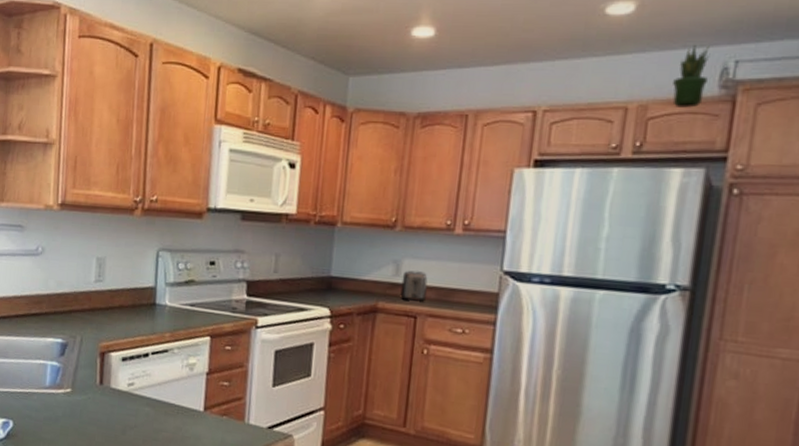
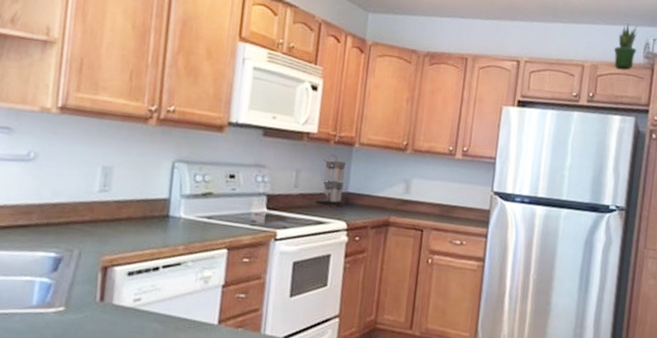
spice rack: none [295,235,327,292] -> present [315,153,345,207]
toaster: present [400,270,428,302] -> none [409,188,433,217]

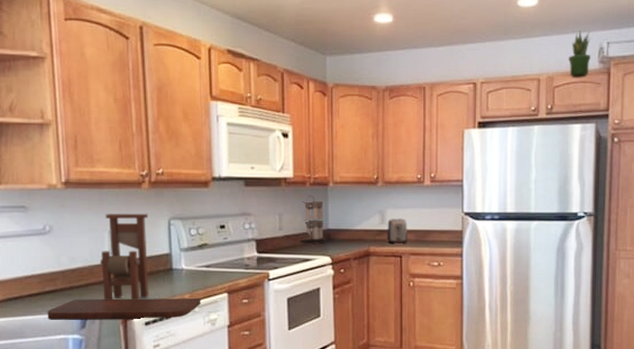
cutting board: none [14,237,197,271] -> present [47,297,201,320]
paper towel holder: none [85,147,151,246] -> present [100,213,149,301]
toaster: none [409,188,433,217] -> present [387,218,408,244]

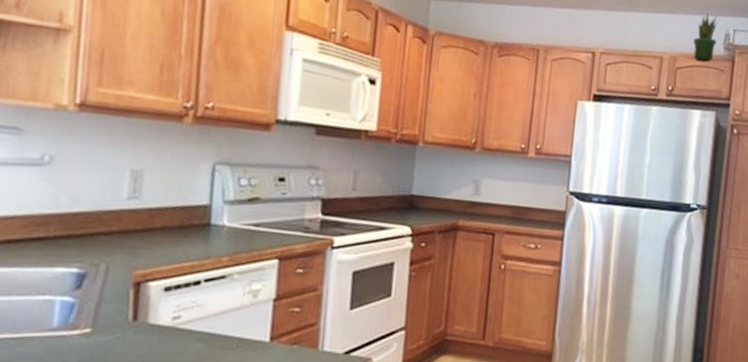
cutting board: present [47,297,201,320] -> none [29,251,244,286]
paper towel holder: present [100,213,149,301] -> none [112,149,188,258]
spice rack: present [299,194,325,244] -> none [375,153,408,211]
toaster: present [387,218,408,244] -> none [479,189,505,220]

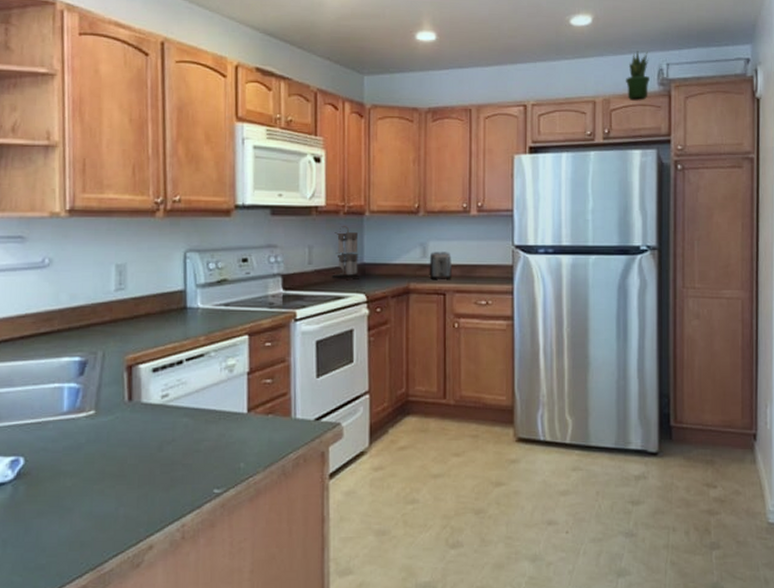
spice rack: none [375,153,408,211] -> present [331,225,359,279]
toaster: none [479,189,505,220] -> present [429,251,453,280]

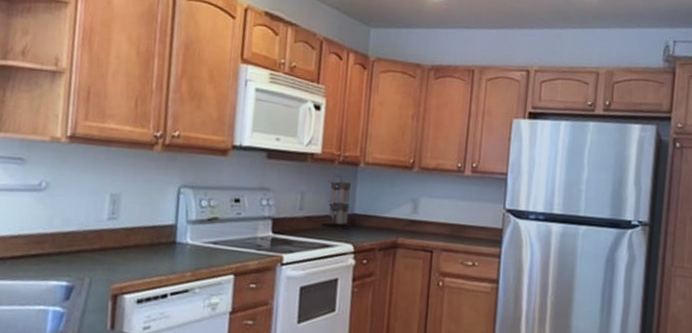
toaster: present [429,251,453,280] -> none [418,208,442,237]
planter: present [626,51,650,101] -> none [631,26,657,76]

